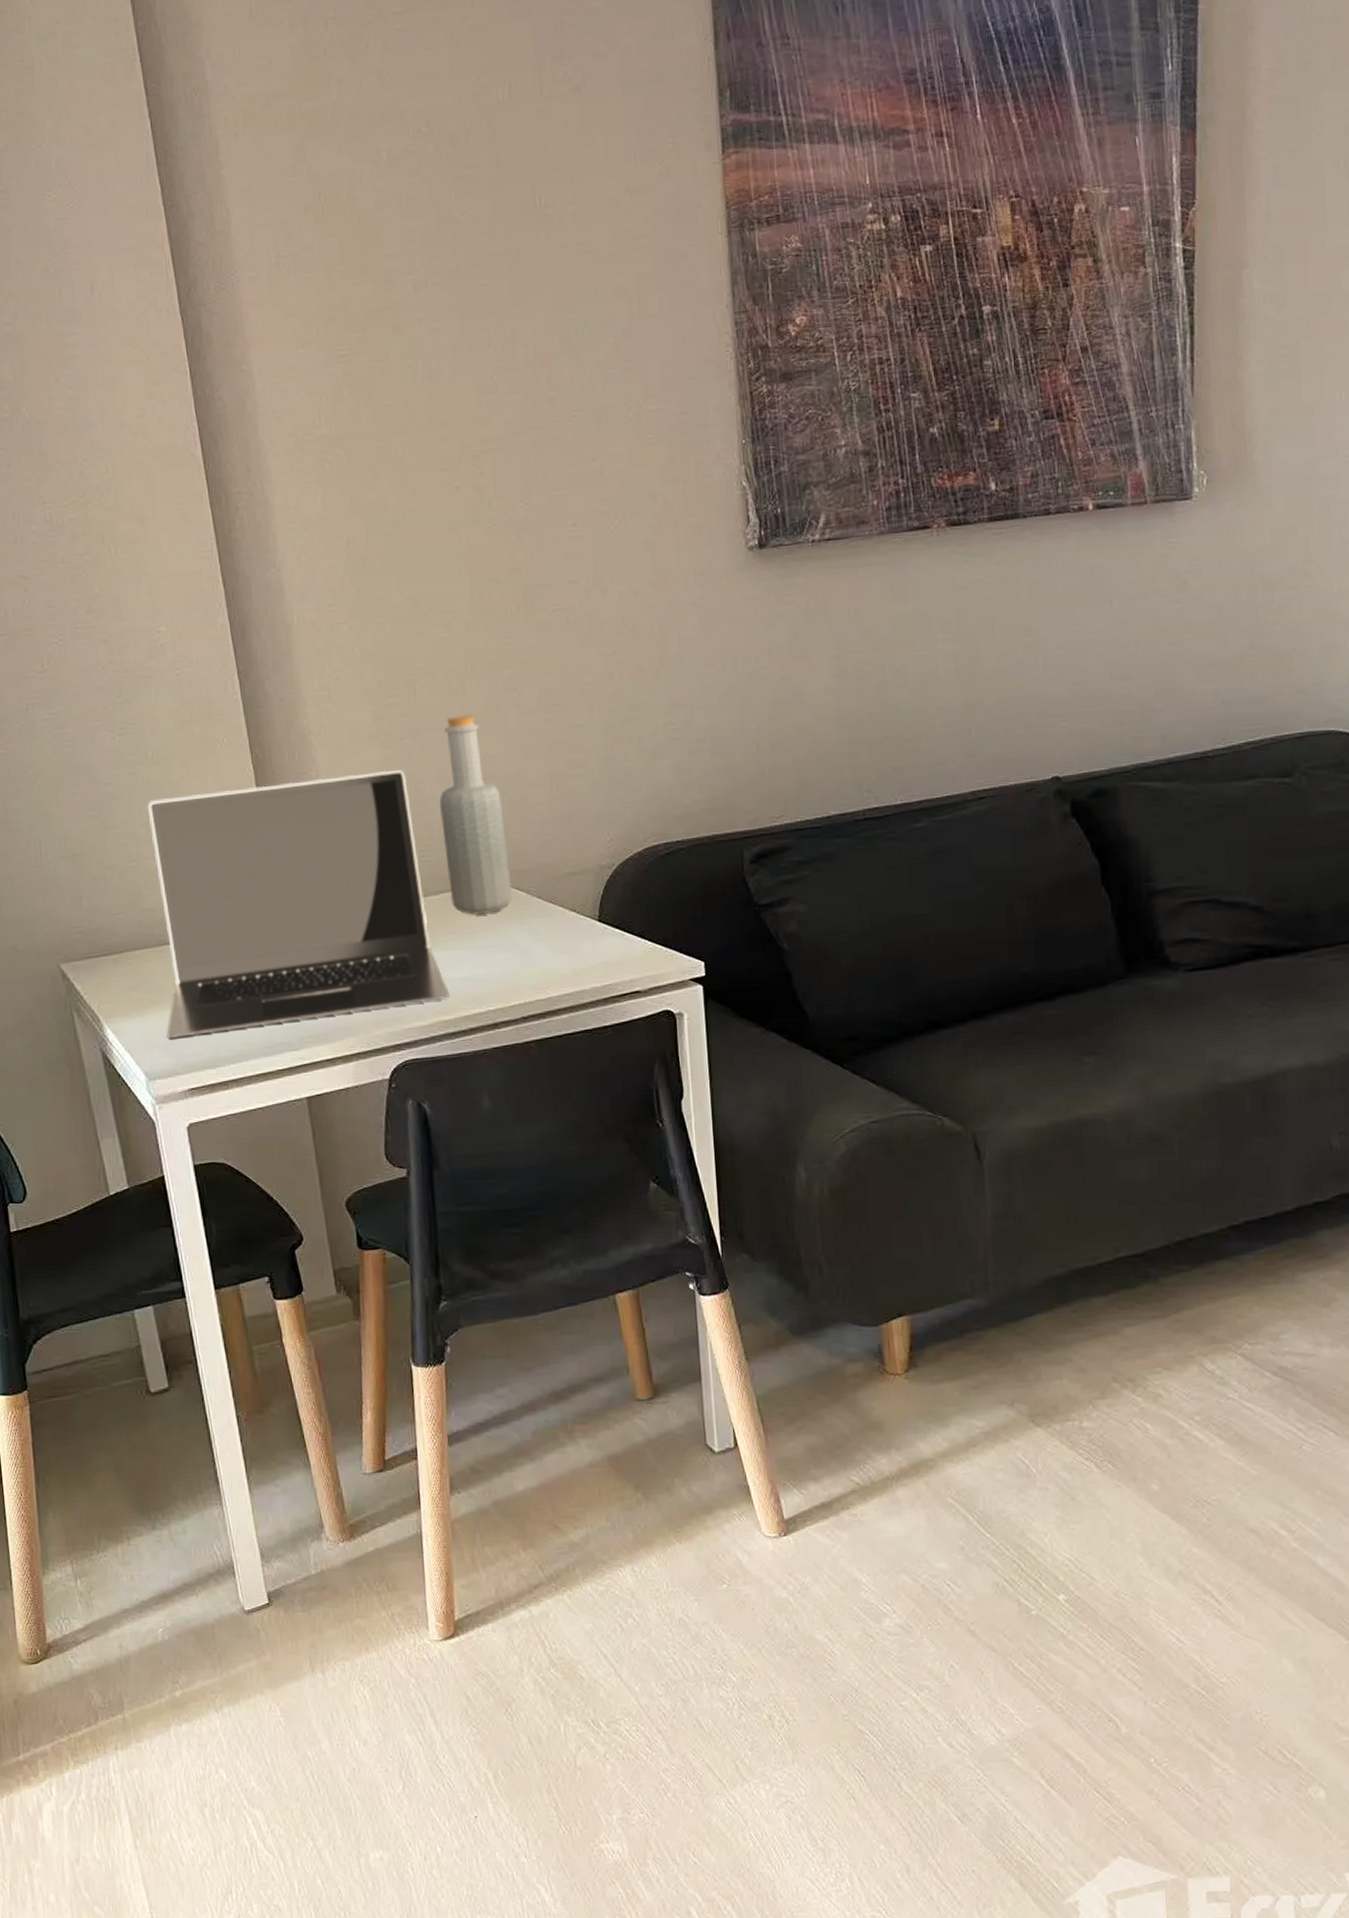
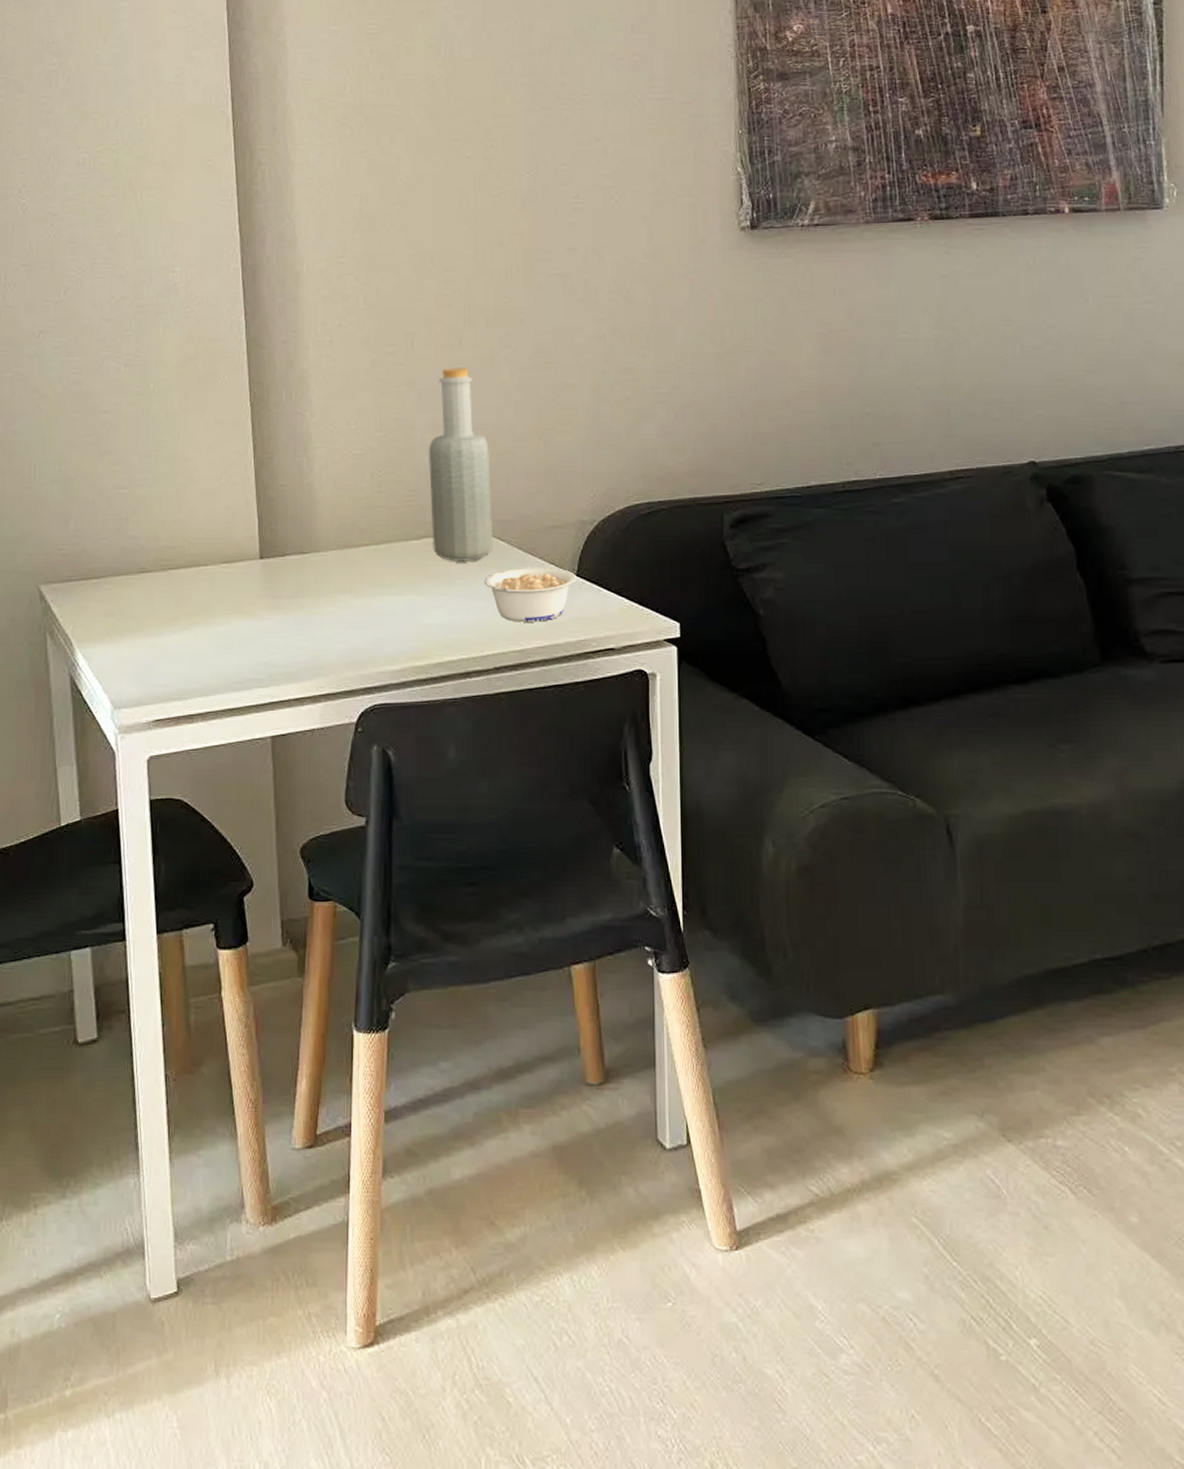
laptop: present [147,770,449,1040] -> none [137,415,423,668]
legume: none [505,913,599,971] -> present [484,566,577,622]

